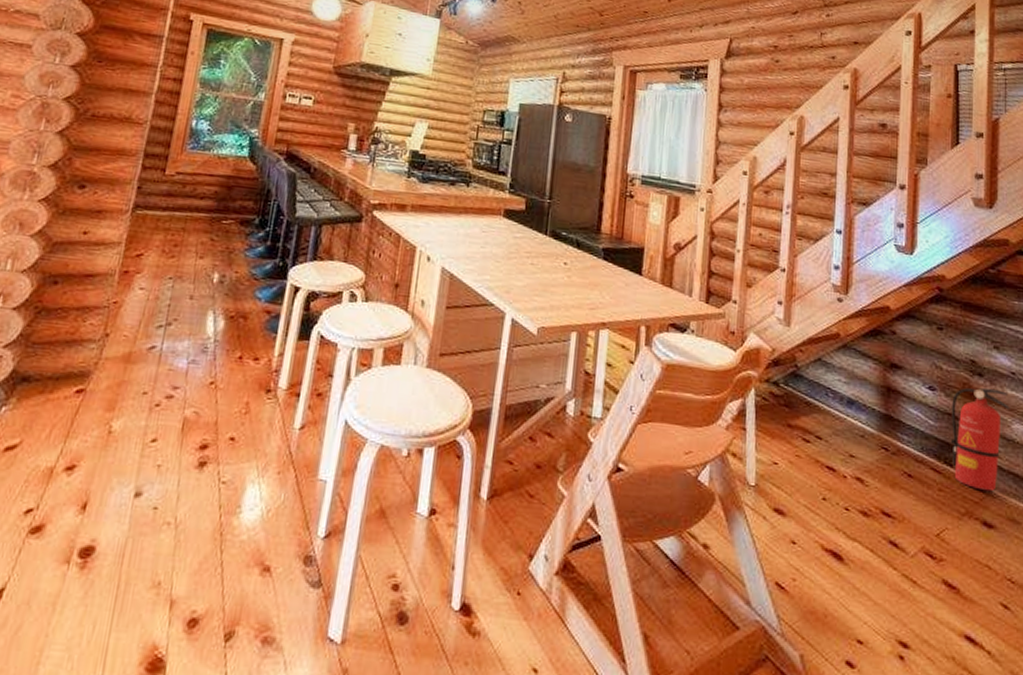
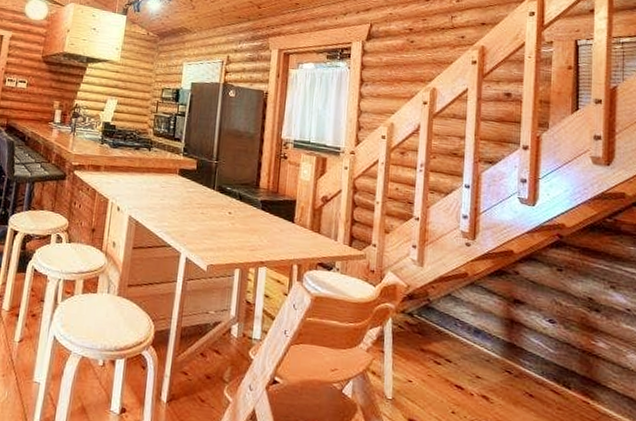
fire extinguisher: present [951,388,1010,492] -> none [570,322,625,412]

